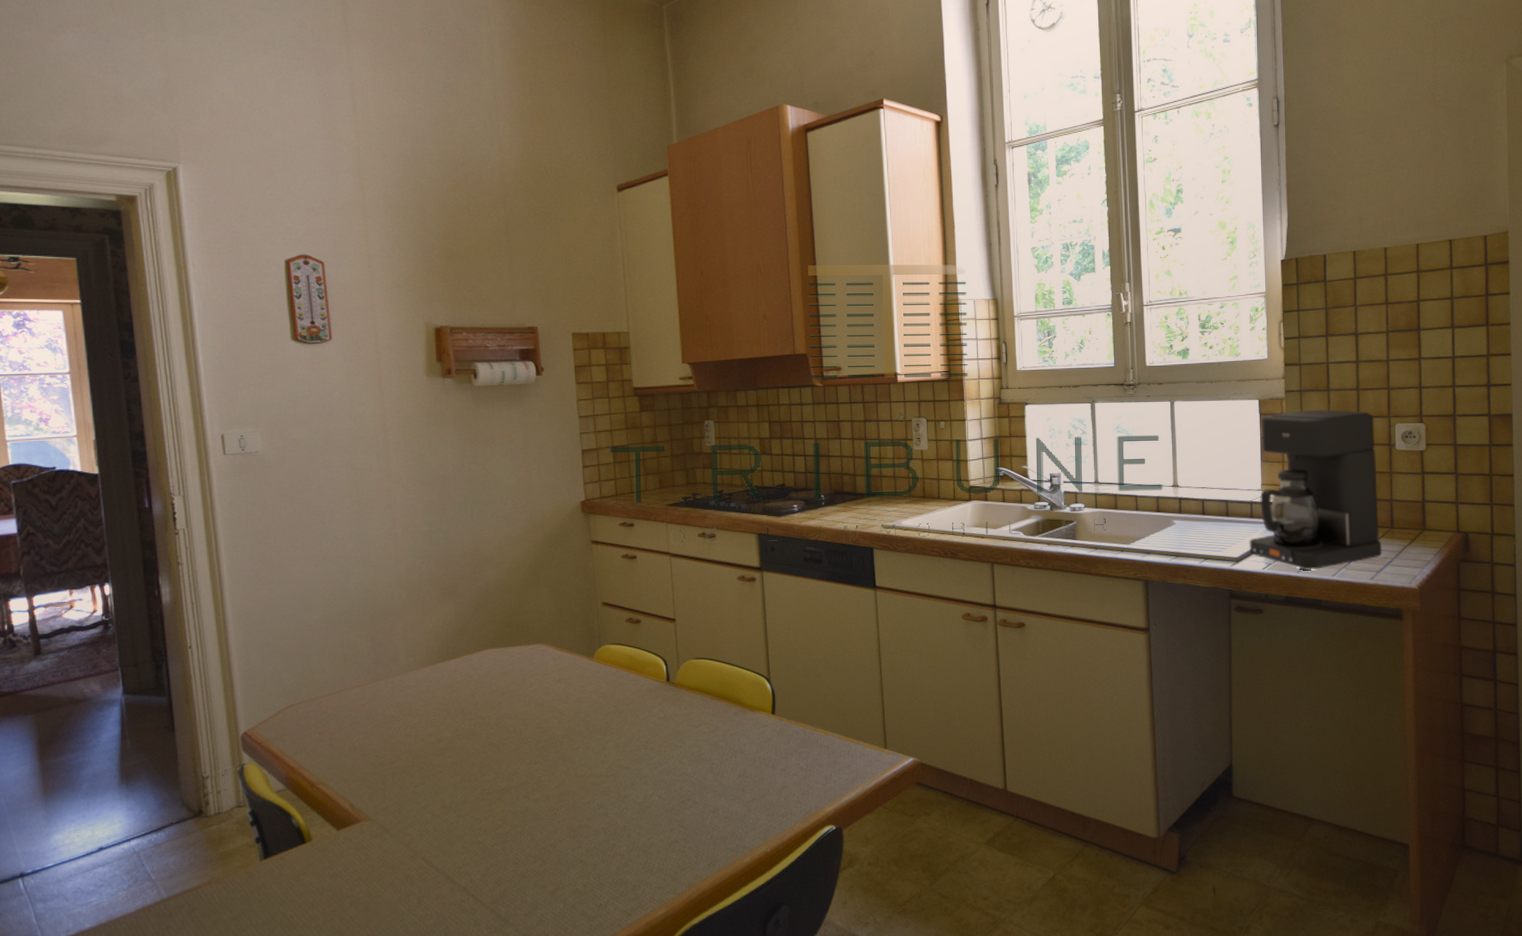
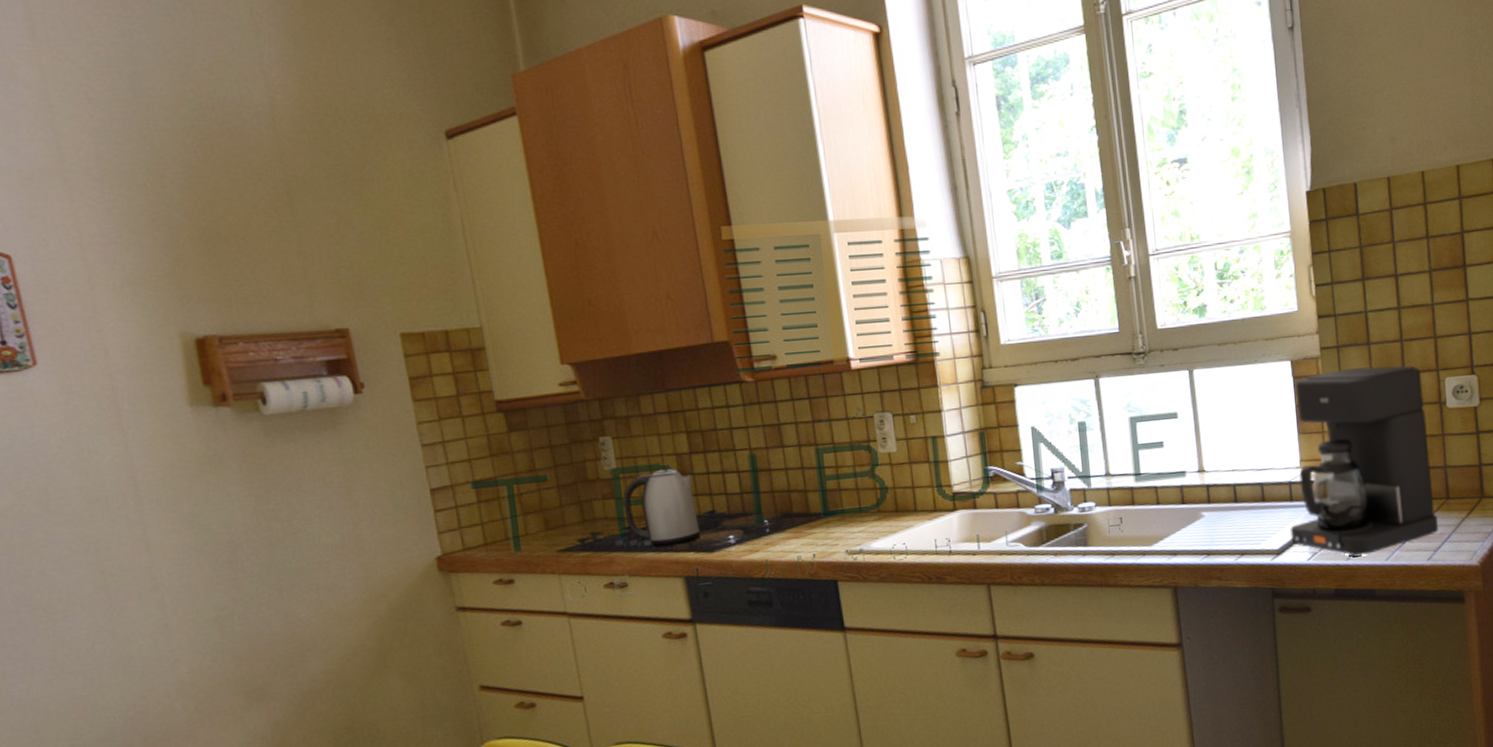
kettle: none [717,448,772,509] -> present [622,468,701,548]

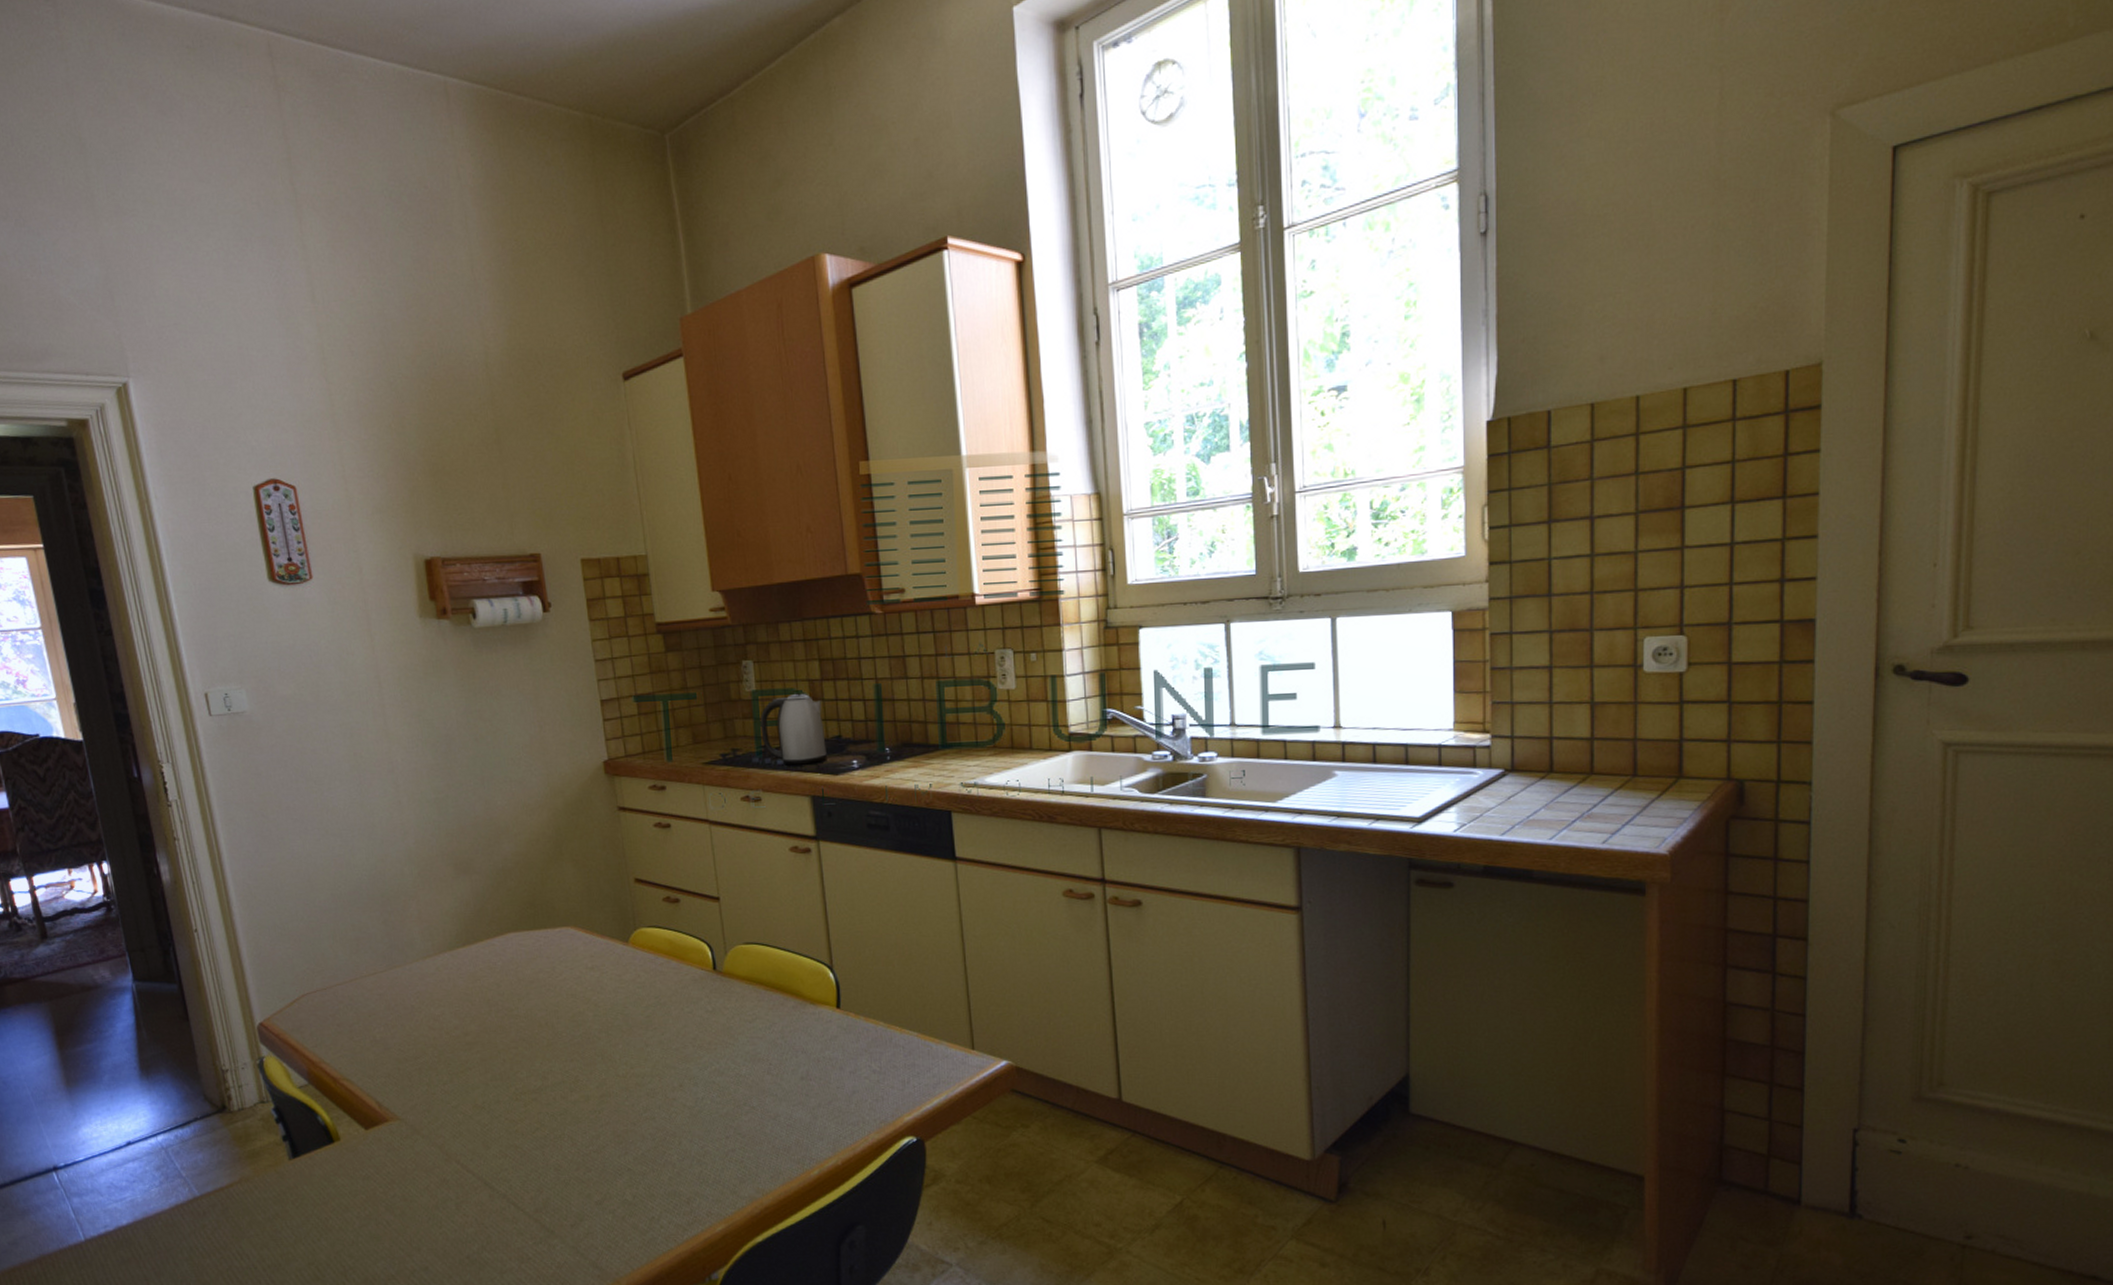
coffee maker: present [1290,365,1438,556] -> none [1436,620,1619,831]

